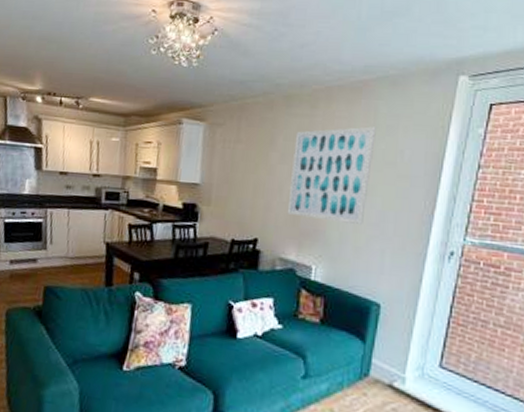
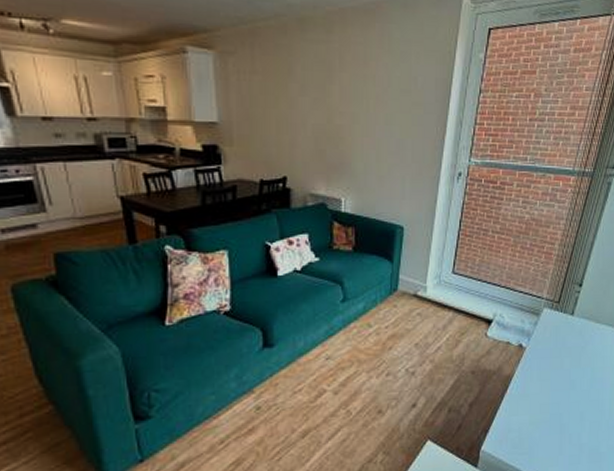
wall art: present [287,126,376,226] -> none [312,53,391,155]

